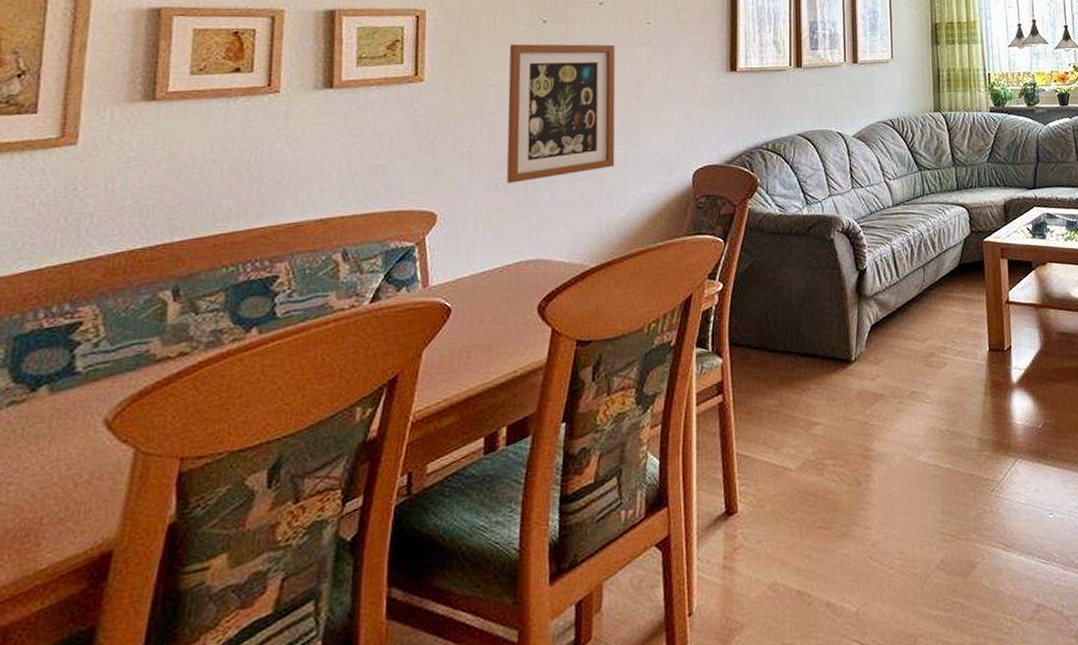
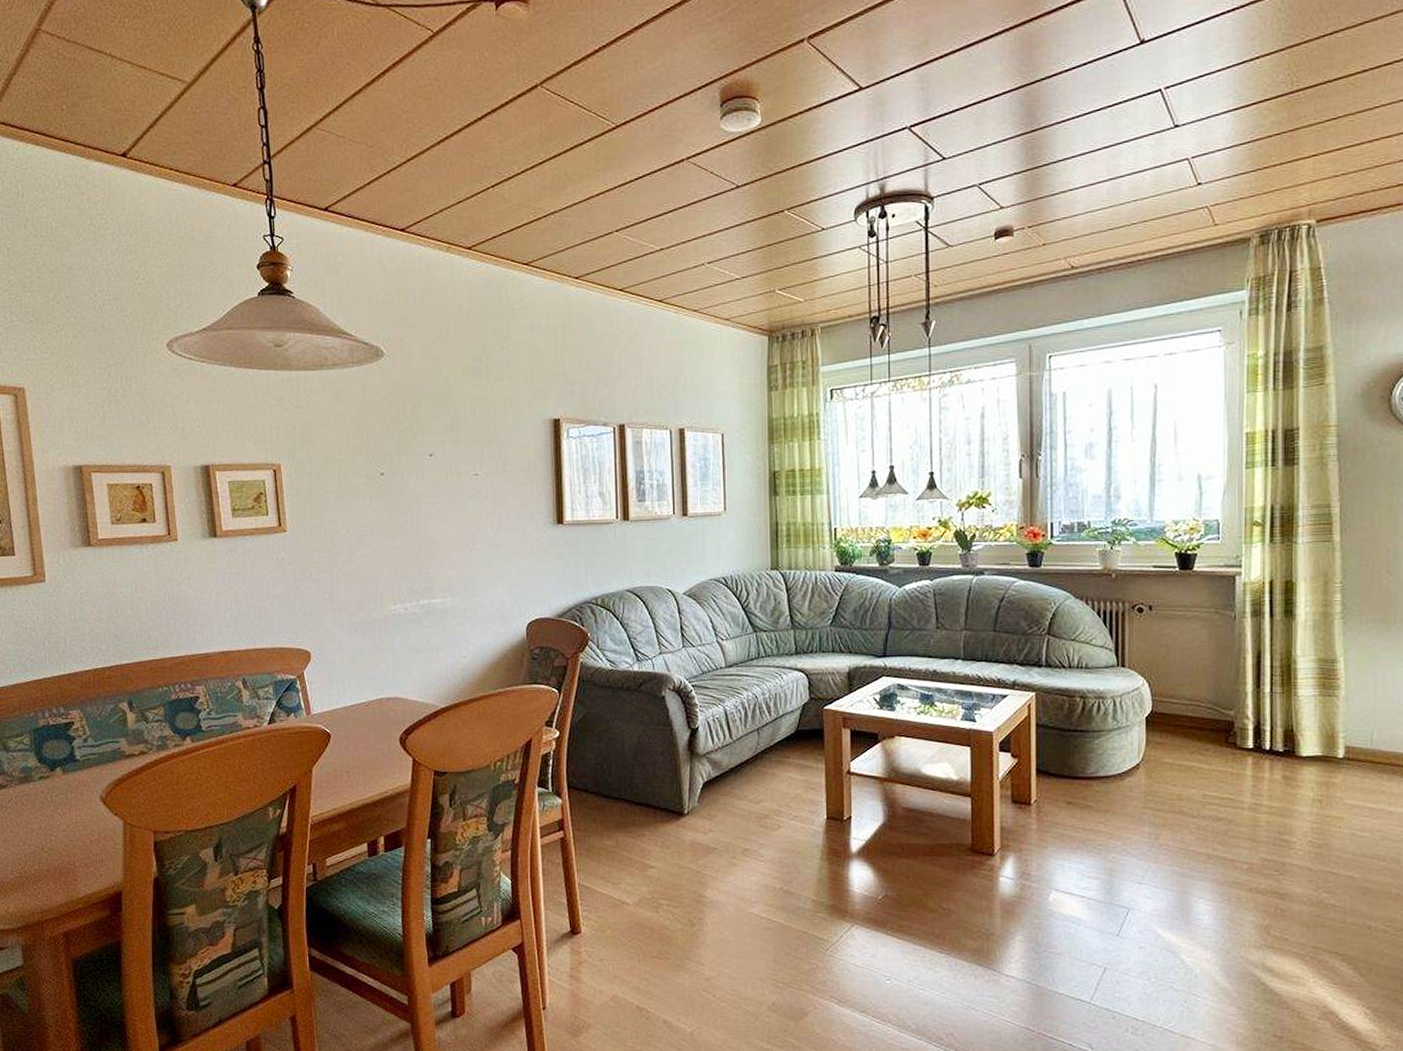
wall art: present [506,44,616,183] -> none [353,496,455,628]

